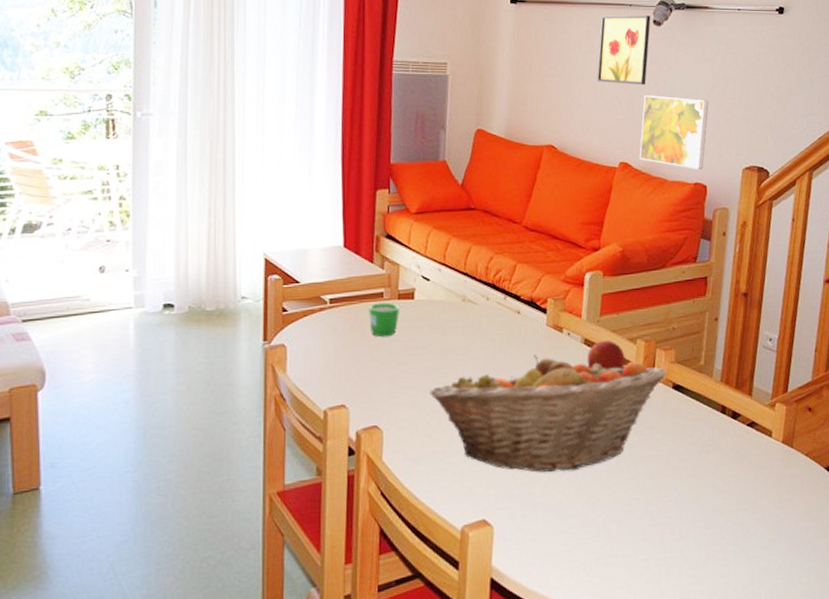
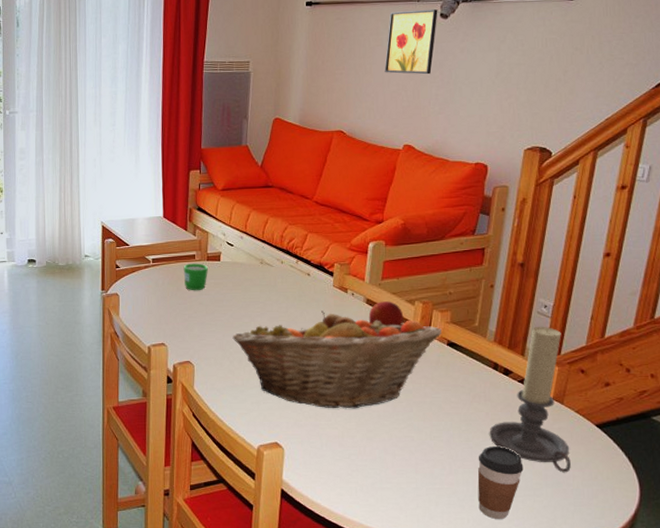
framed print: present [639,95,709,169] -> none [422,83,493,150]
coffee cup: none [709,501,757,588] -> present [477,446,524,520]
candle holder: none [719,361,804,526] -> present [489,326,571,473]

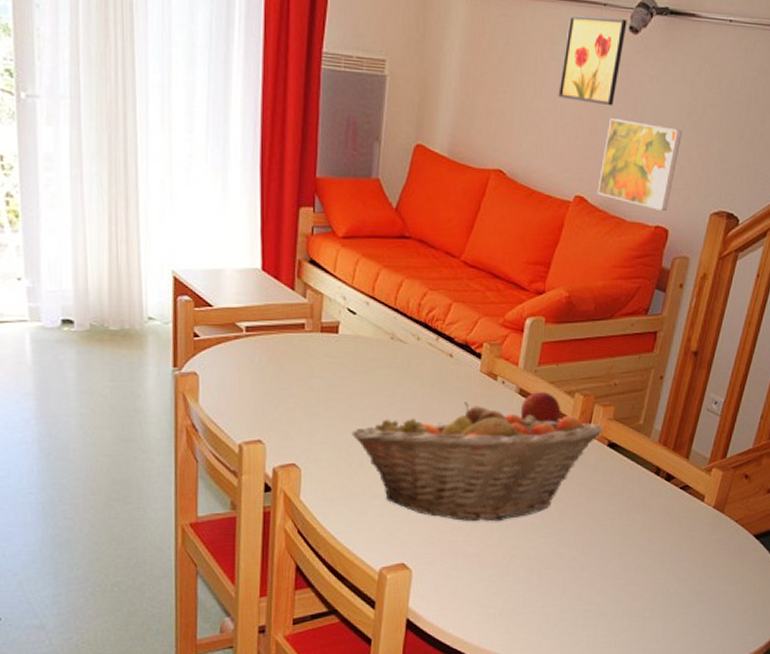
mug: present [183,263,208,291] -> none [288,335,322,372]
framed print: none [422,83,493,150] -> present [597,118,682,211]
coffee cup: present [477,446,524,520] -> none [627,561,677,642]
candle holder: present [489,326,571,473] -> none [644,425,729,588]

